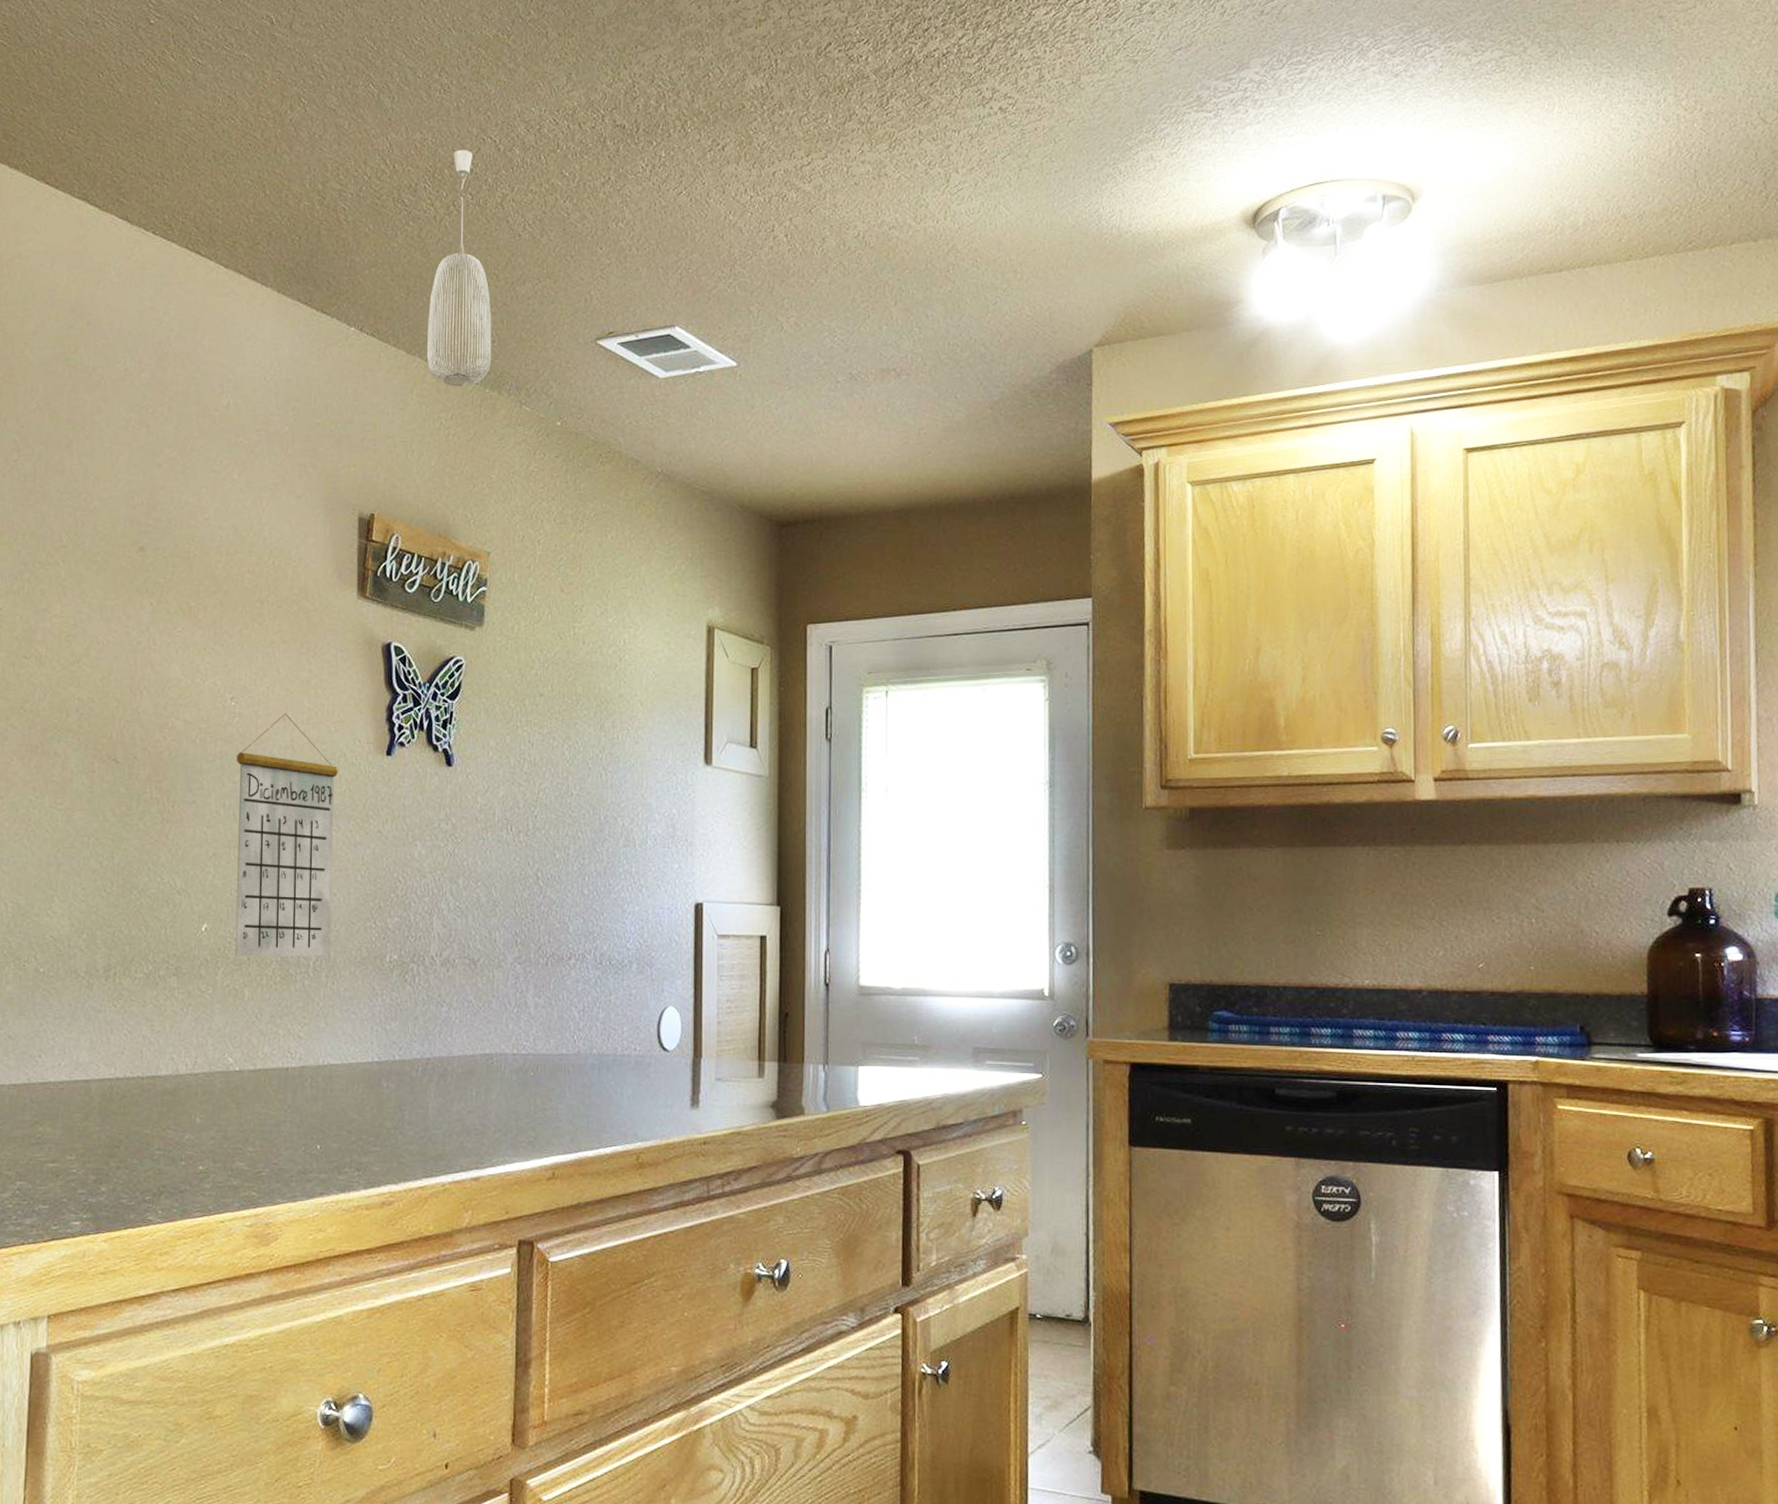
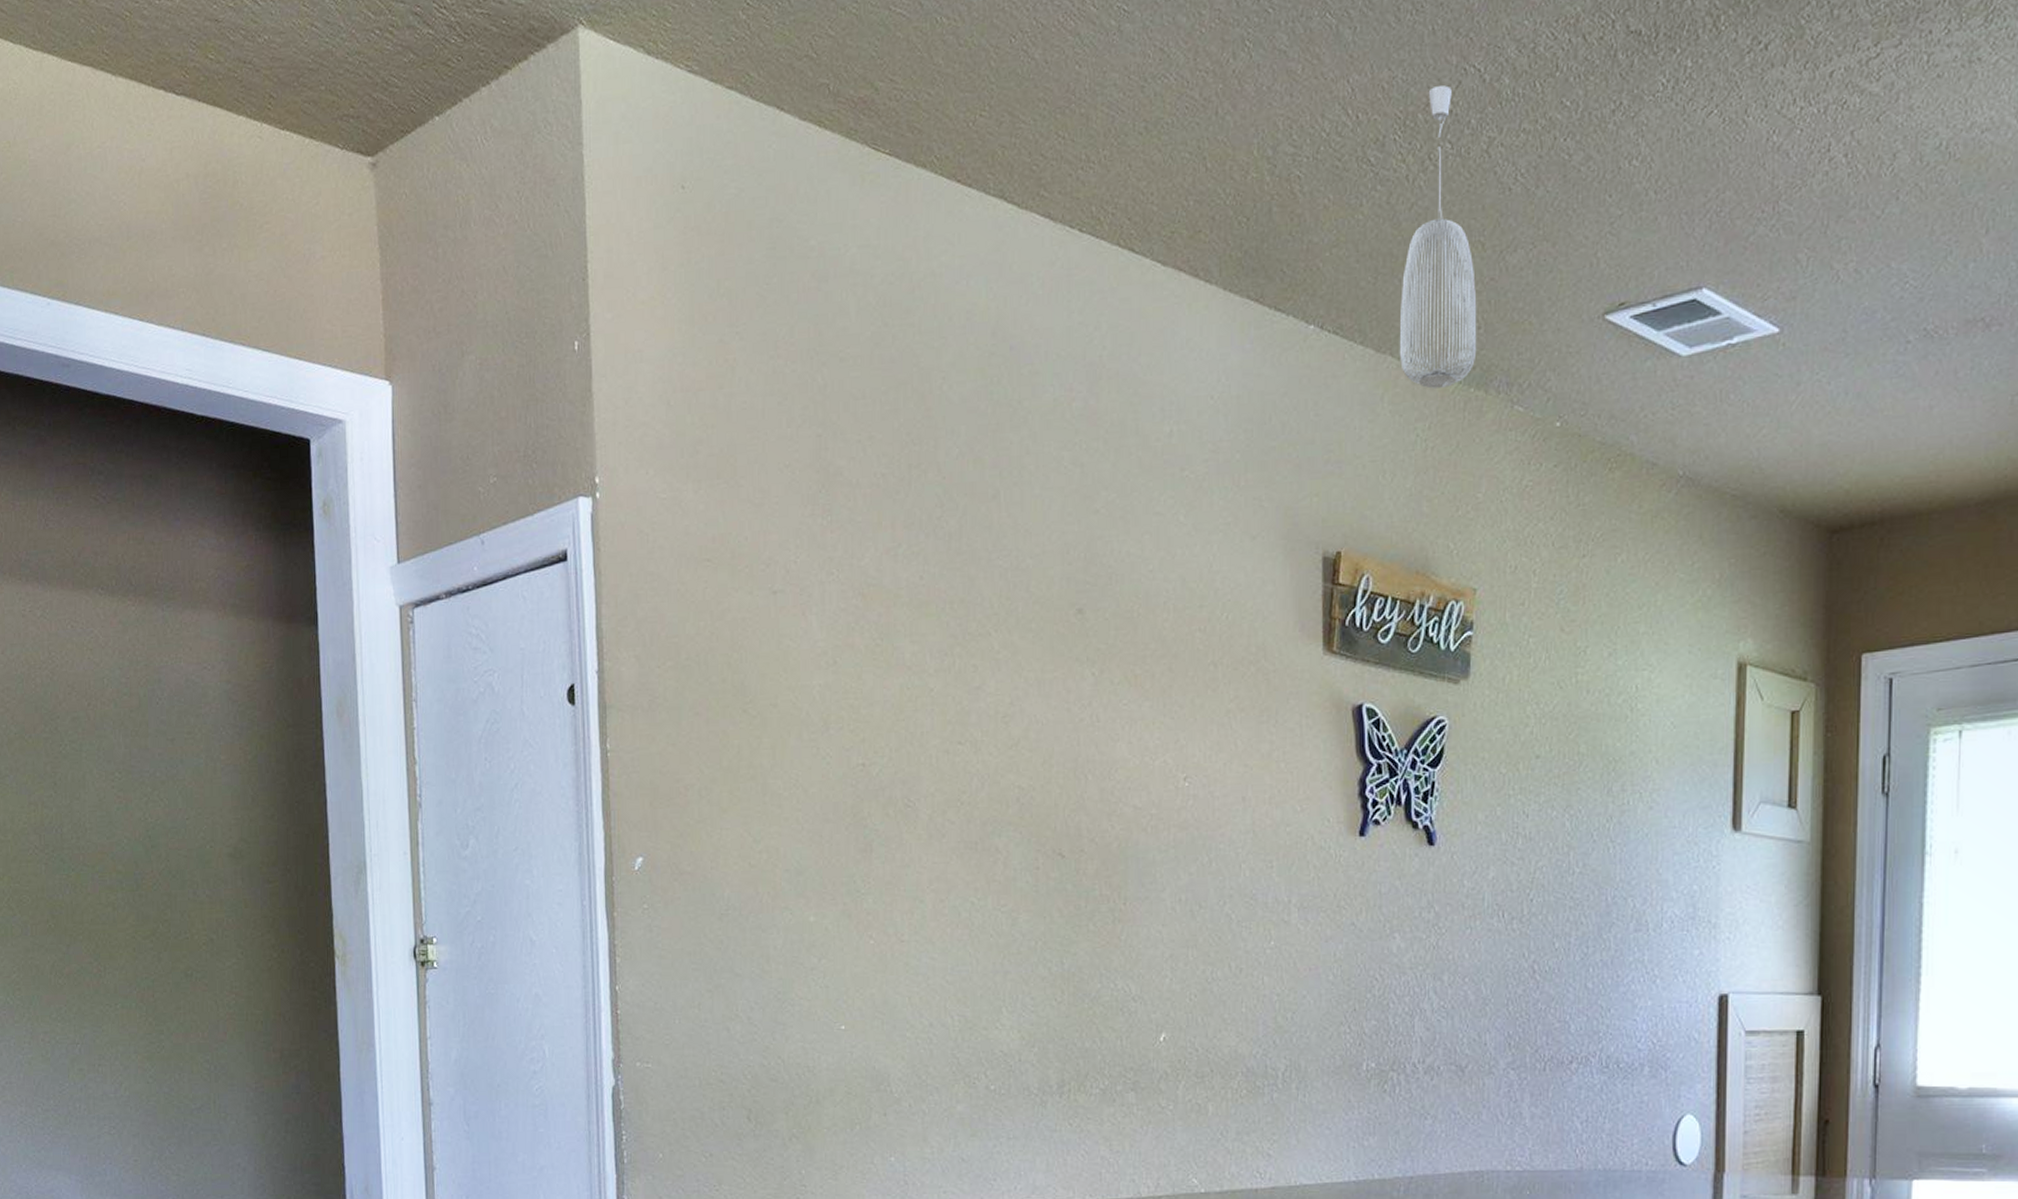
calendar: present [235,713,338,957] -> none [1191,792,1305,1067]

